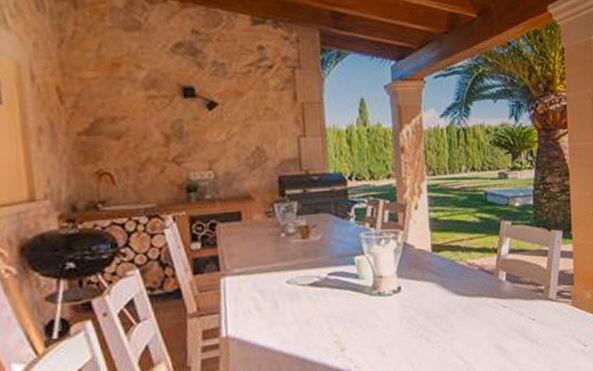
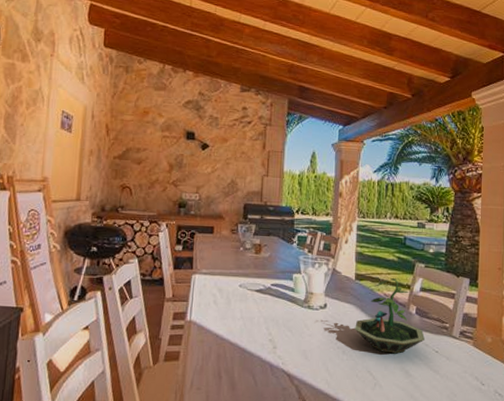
terrarium: none [437,243,519,332] -> present [355,278,425,354]

